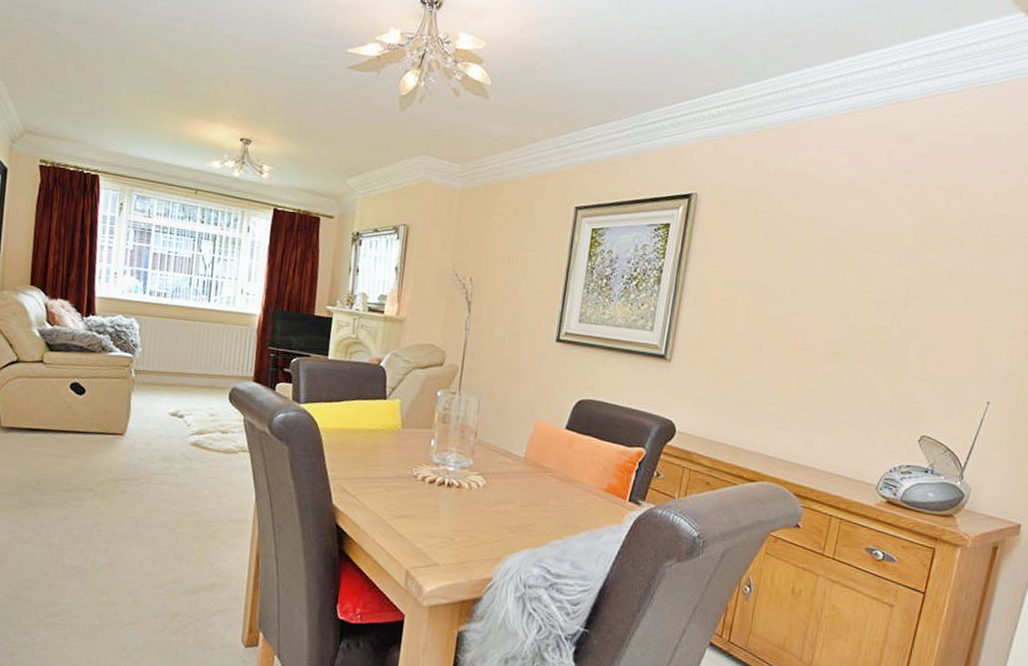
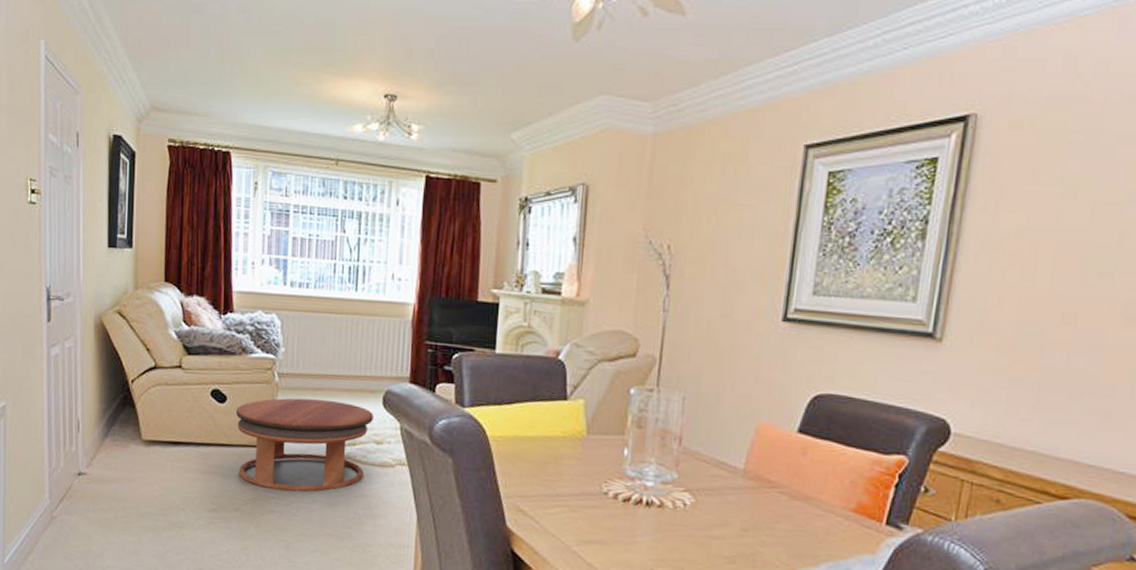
coffee table: none [94,392,220,475] -> present [236,398,373,492]

